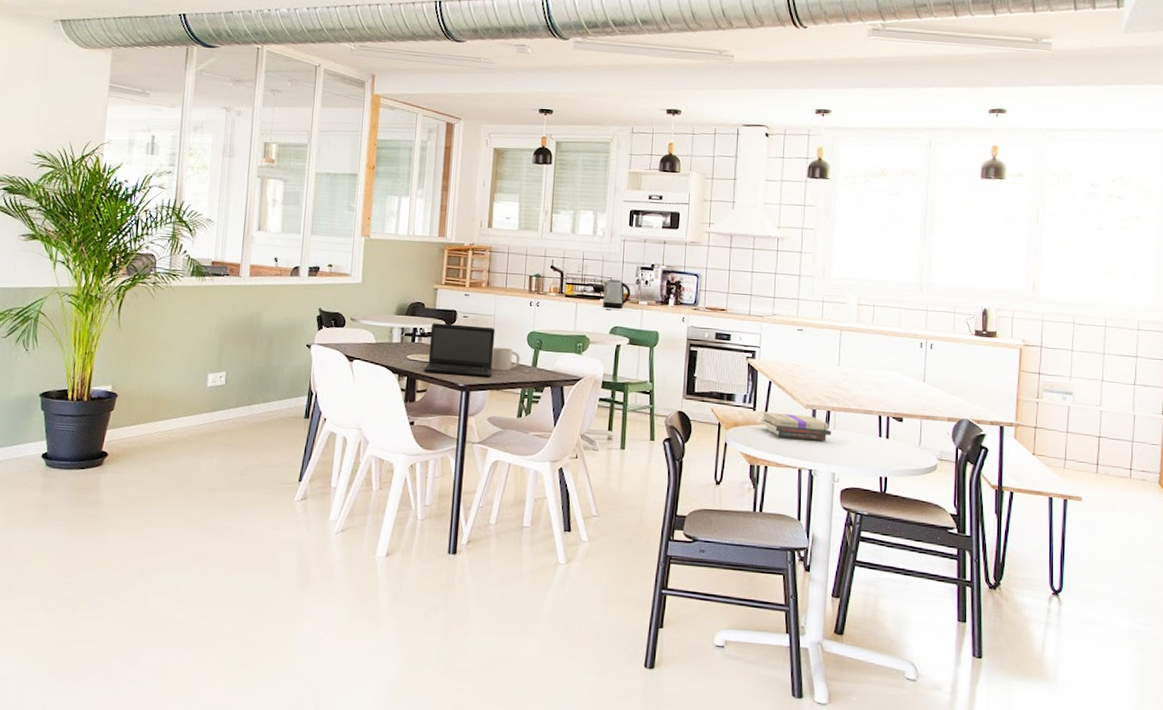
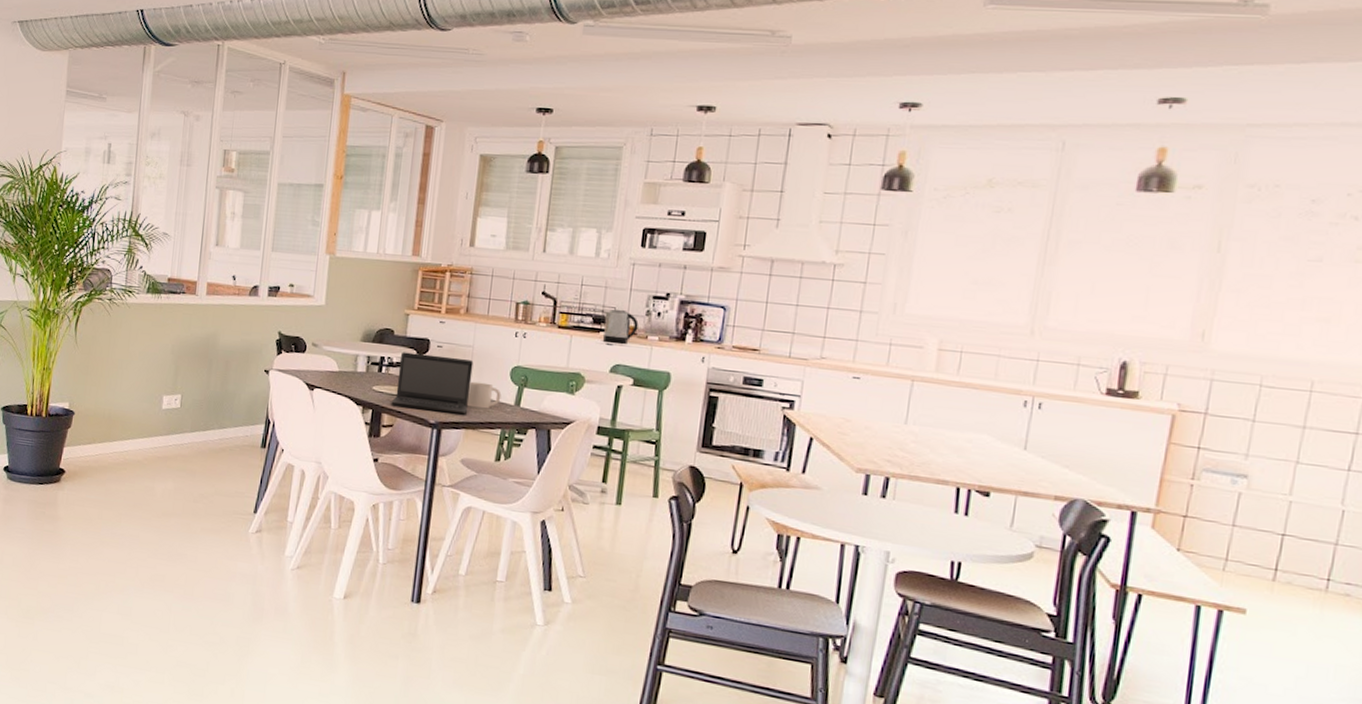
books: present [760,412,832,441] -> none [795,474,890,513]

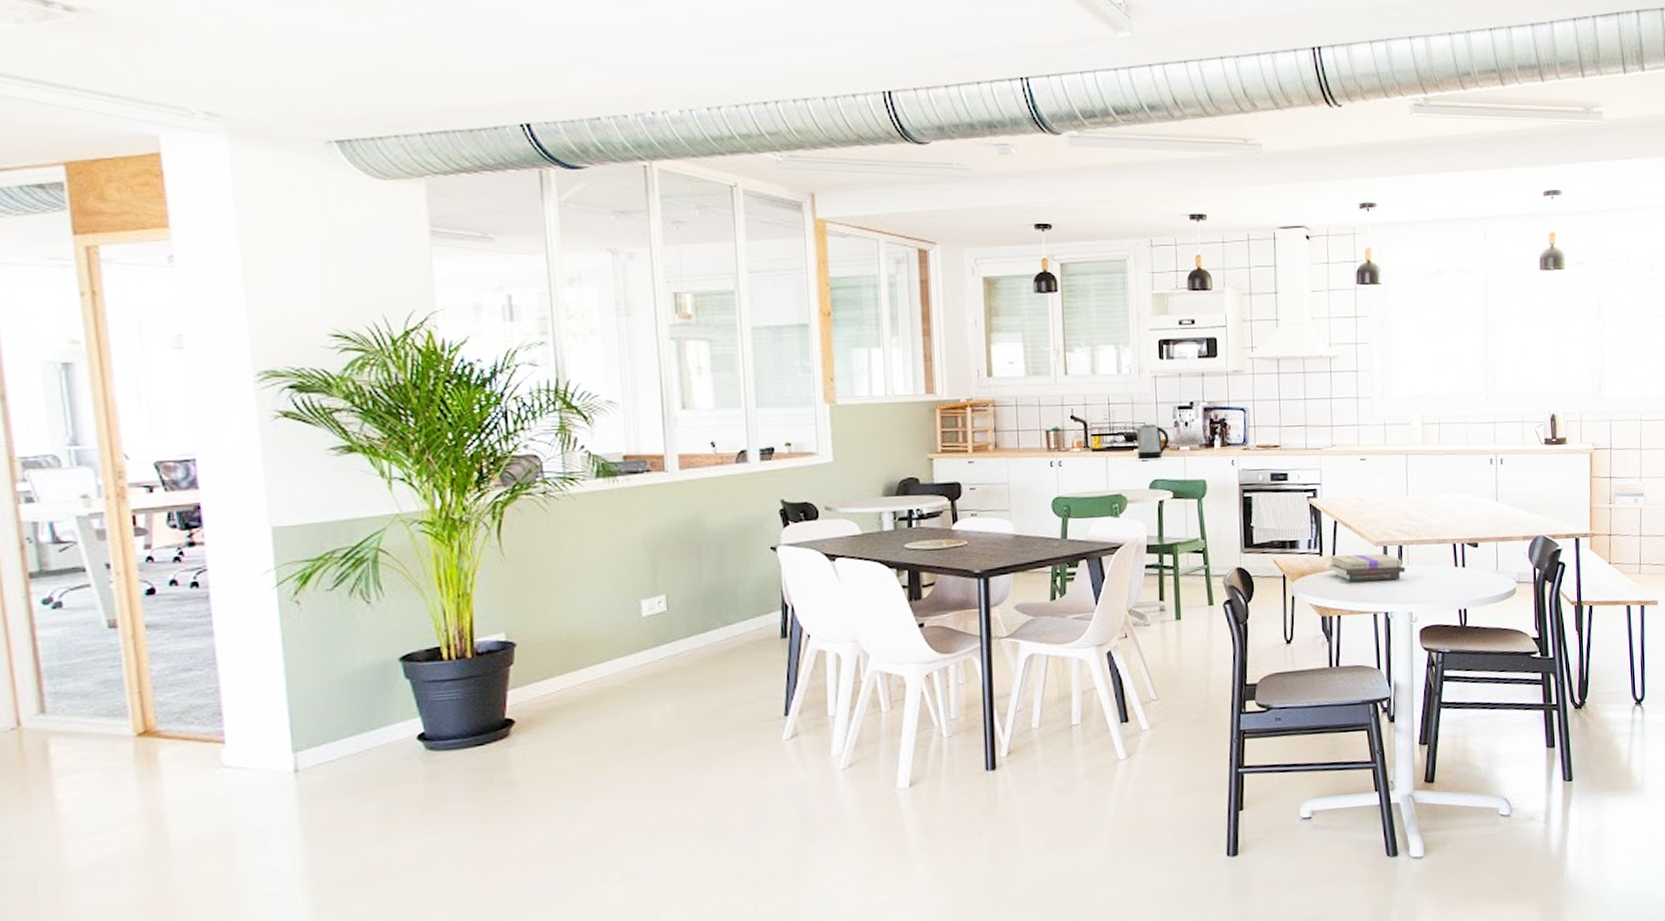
laptop: present [391,352,474,415] -> none [928,498,1014,562]
mug: present [467,381,502,410] -> none [1011,519,1046,549]
books: none [795,474,890,513] -> present [1329,553,1406,582]

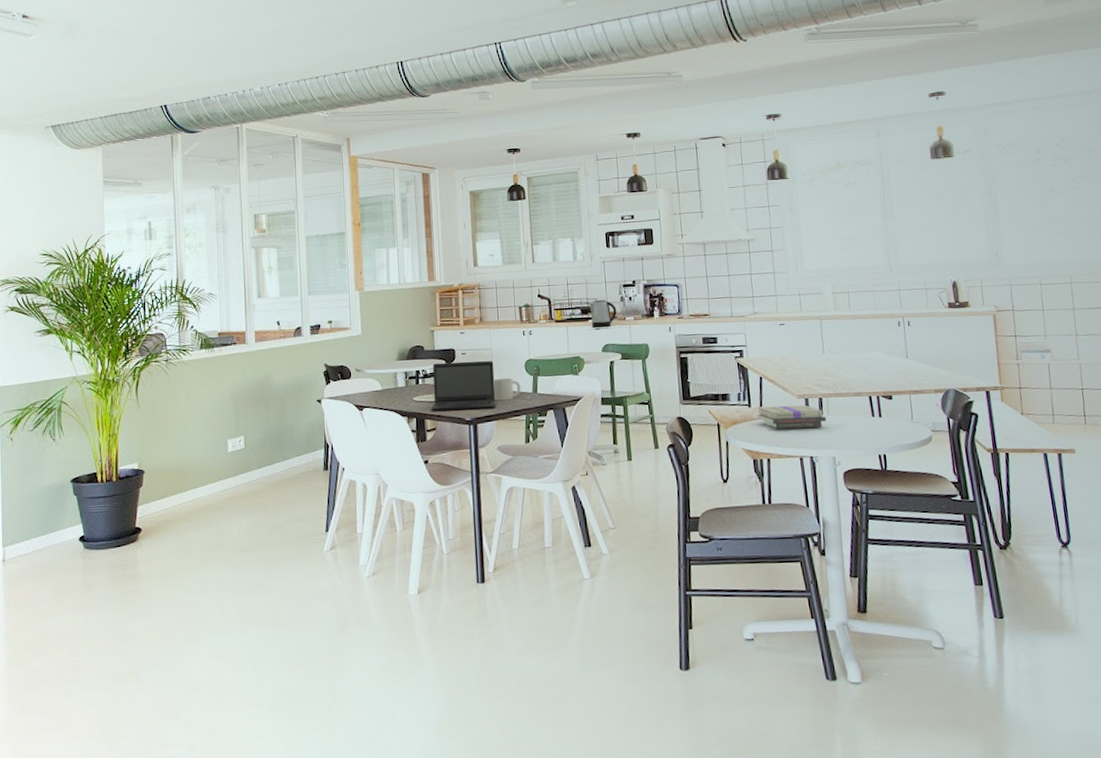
laptop: none [928,498,1014,562] -> present [431,360,496,412]
mug: none [1011,519,1046,549] -> present [493,378,521,401]

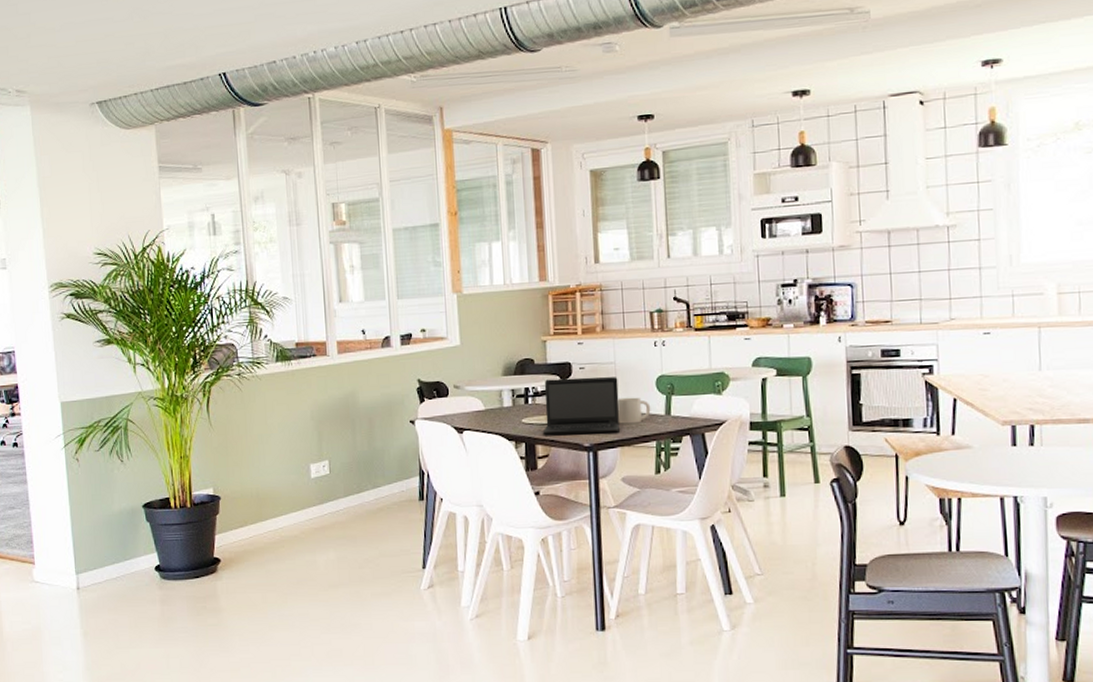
kettle: present [589,299,617,329] -> none [738,302,772,339]
books: present [757,405,827,429] -> none [947,433,1038,463]

